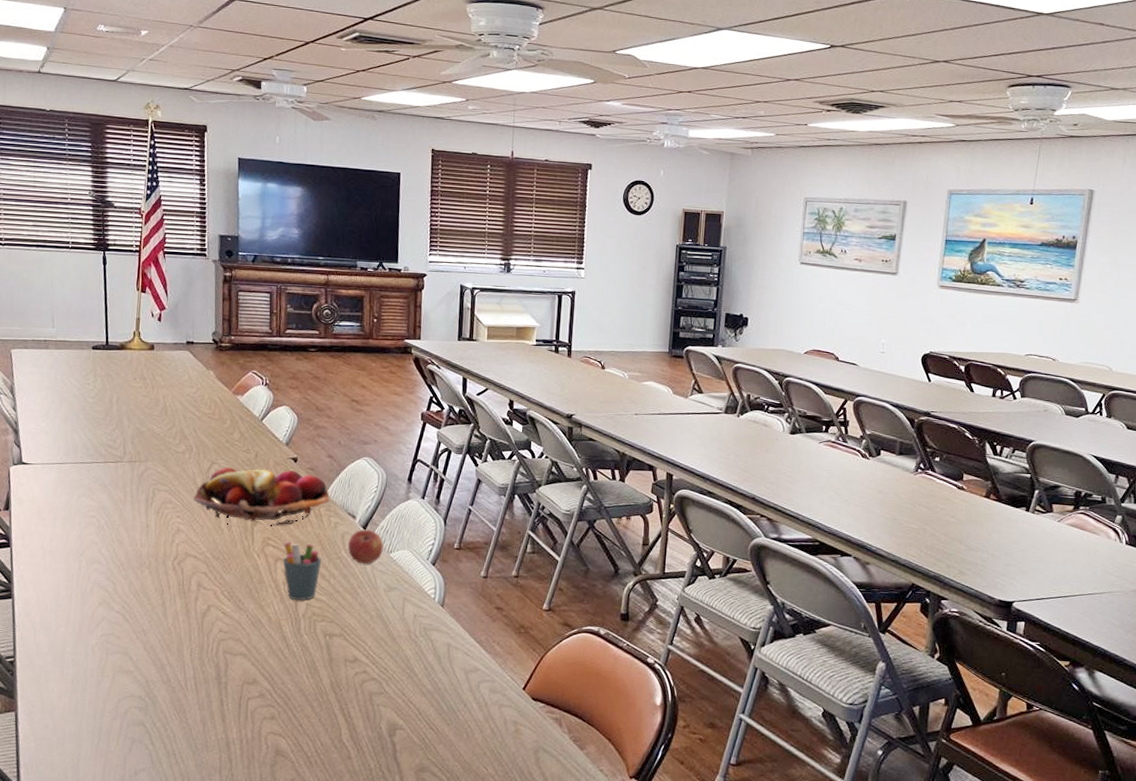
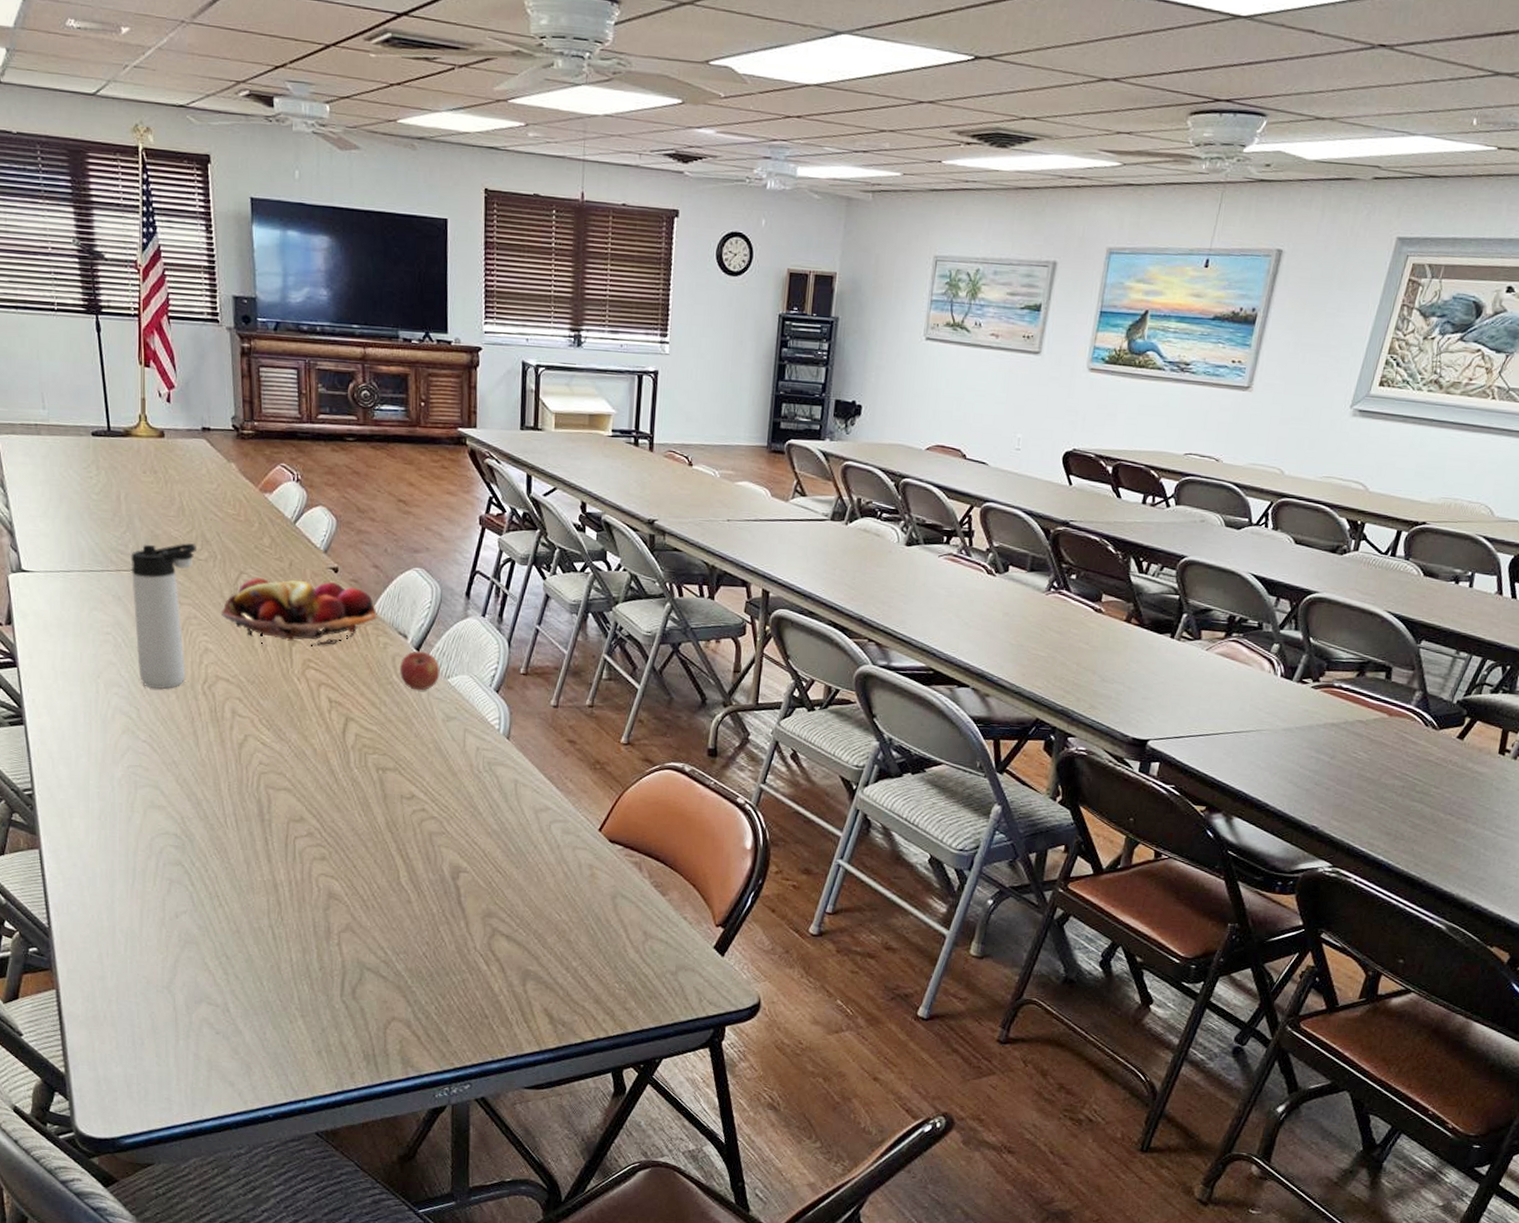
thermos bottle: none [117,438,176,566] -> present [130,543,198,690]
pen holder: present [282,542,322,600] -> none [326,664,371,730]

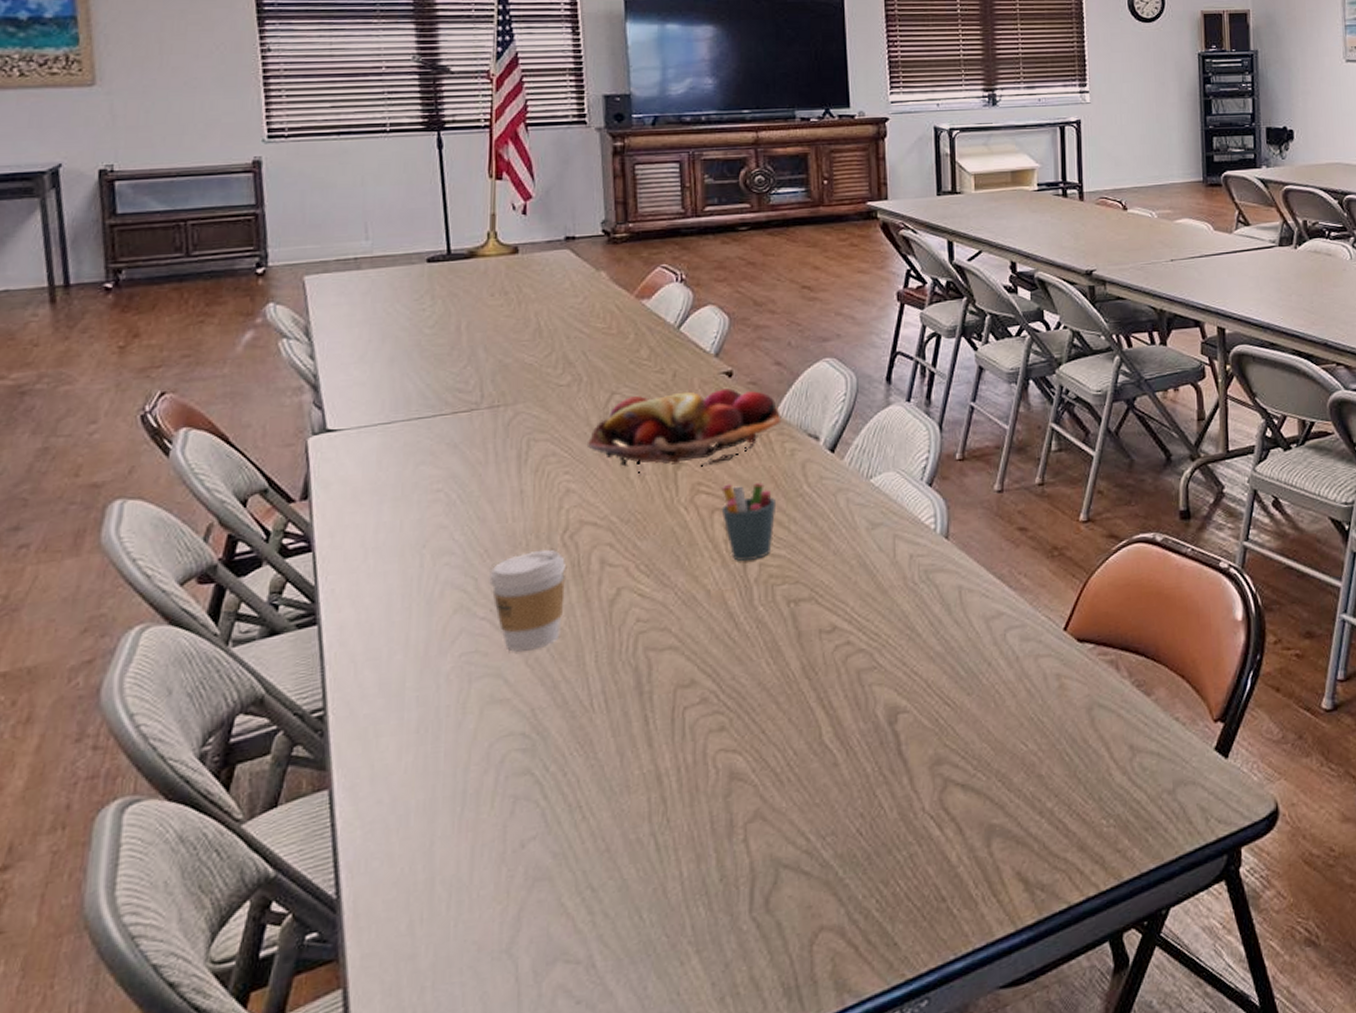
thermos bottle: present [130,543,198,690] -> none [471,368,558,550]
coffee cup: none [147,694,205,772] -> present [488,549,566,652]
pen holder: none [326,664,371,730] -> present [721,483,777,561]
apple: present [400,651,440,691] -> none [812,451,860,499]

